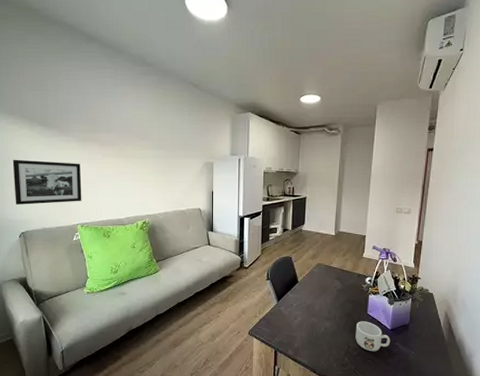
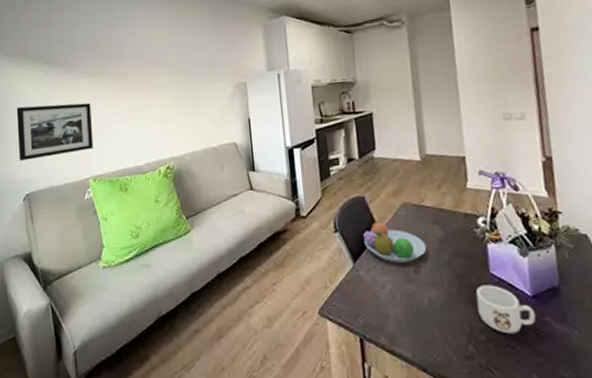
fruit bowl: none [287,274,329,303] -> present [363,221,427,263]

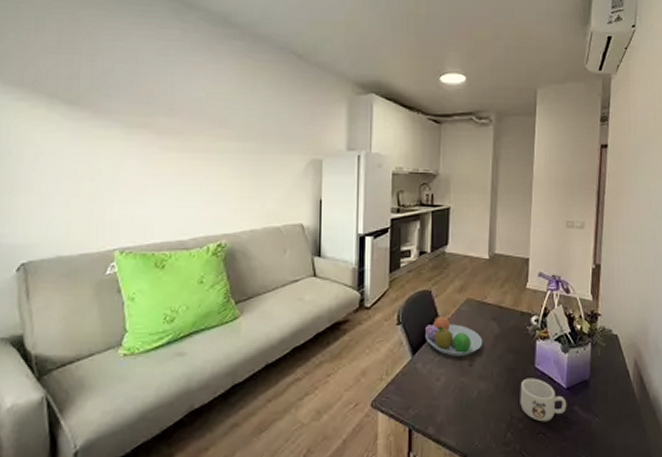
picture frame: present [16,102,94,161] -> none [14,152,125,221]

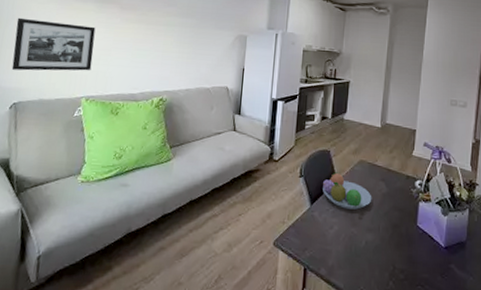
picture frame: none [14,152,125,221] -> present [11,17,96,71]
mug: present [520,378,567,422] -> none [402,234,445,276]

